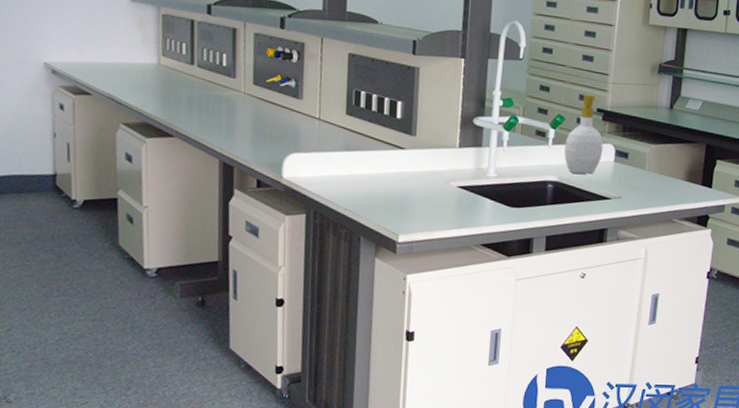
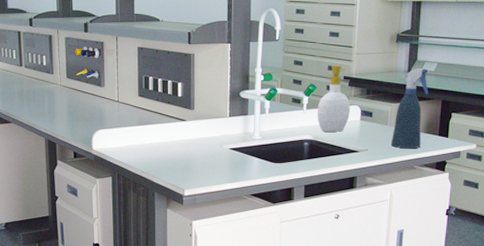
spray bottle: none [647,105,693,199] -> present [390,69,429,149]

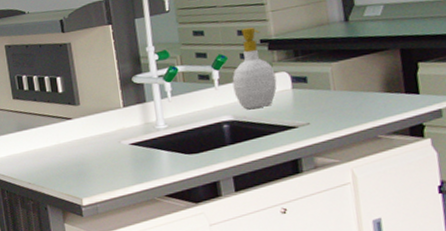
spray bottle: present [390,69,429,149] -> none [337,14,383,116]

